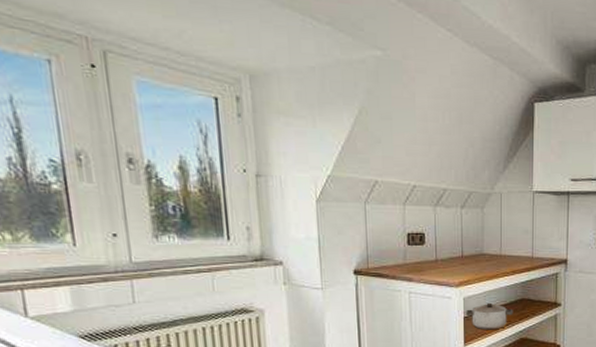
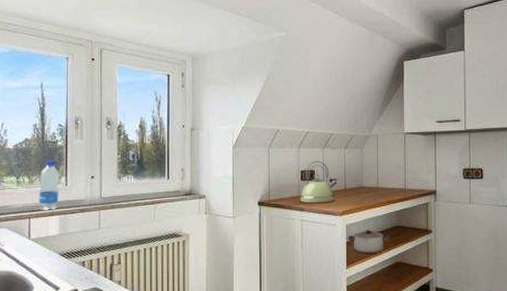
bottle: none [29,211,66,280] -> present [38,161,60,211]
kettle: none [406,221,453,273] -> present [299,160,338,203]

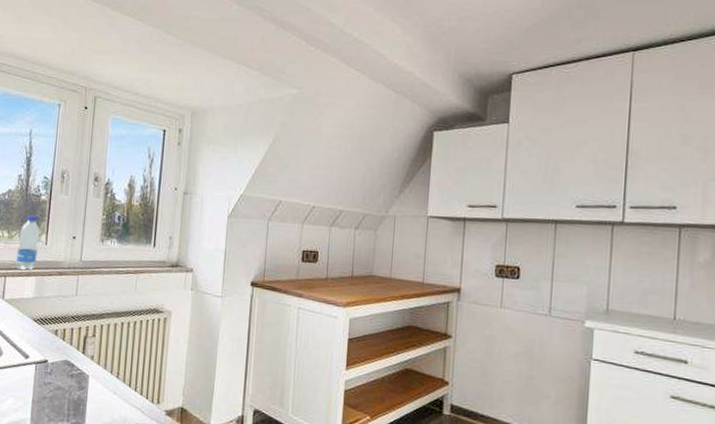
kettle: present [299,160,338,203] -> none [298,240,344,291]
cooking pot: present [347,229,389,254] -> none [350,326,400,356]

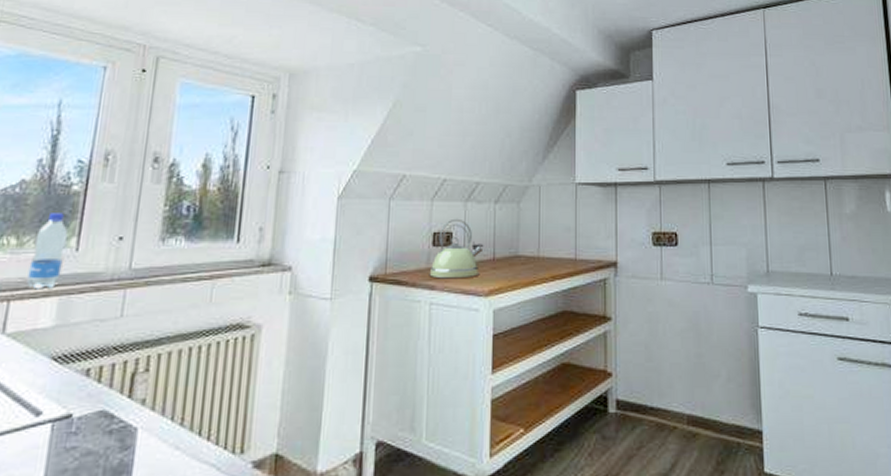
kettle: none [298,240,344,291] -> present [429,218,484,279]

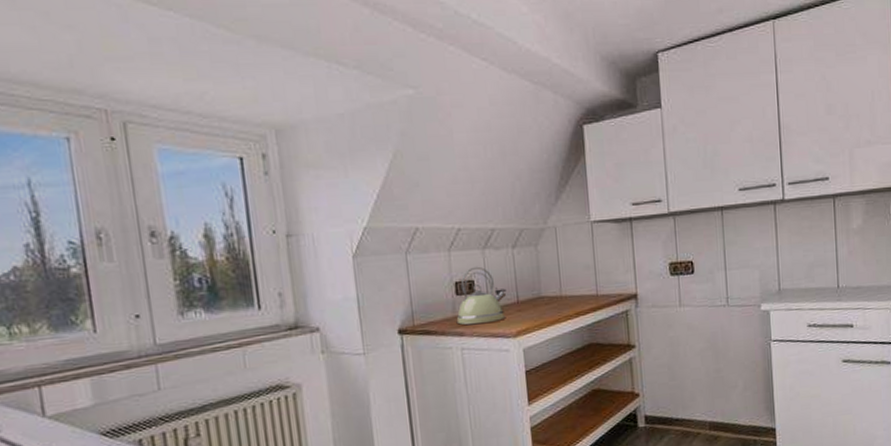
bottle: present [26,213,69,290] -> none [47,297,86,374]

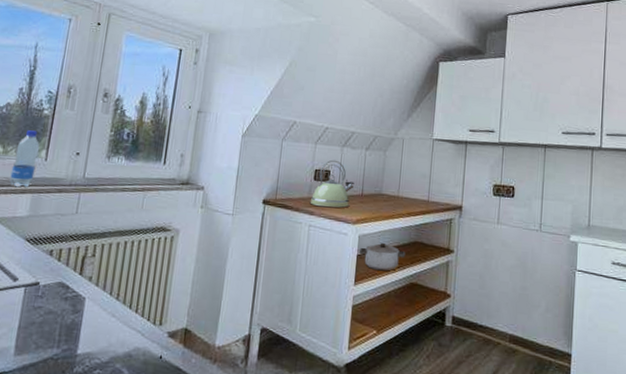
bottle: none [47,297,86,374] -> present [9,130,40,188]
cooking pot: none [526,351,582,384] -> present [358,242,406,271]

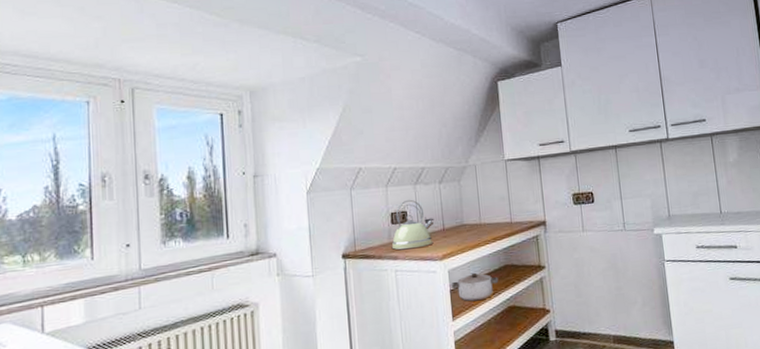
bottle: present [9,130,40,188] -> none [54,230,83,295]

